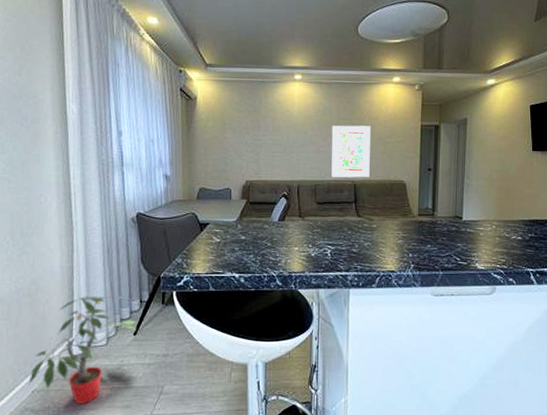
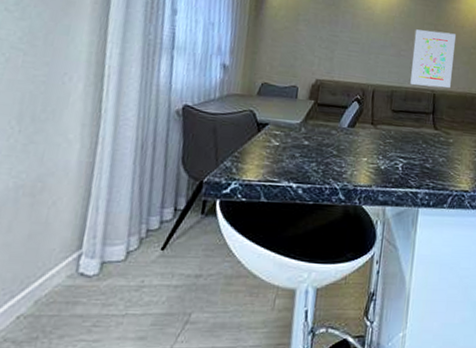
potted plant: present [28,296,137,404] -> none [13,200,167,334]

